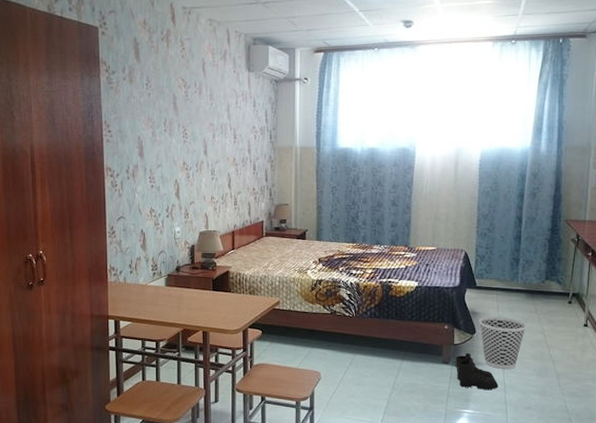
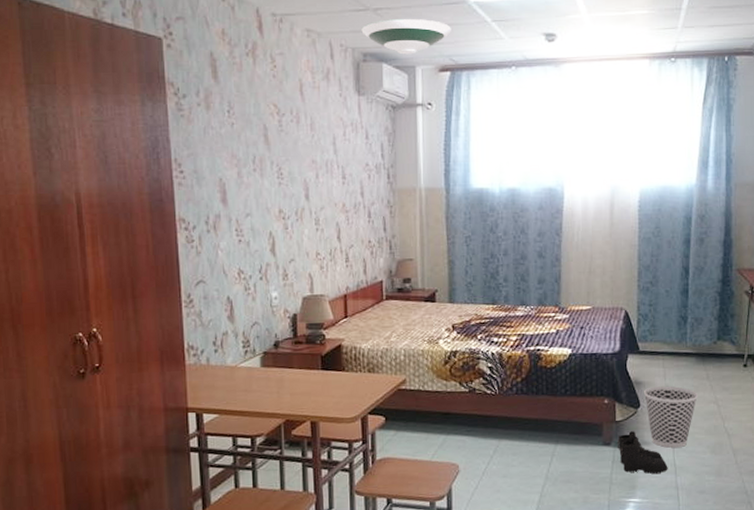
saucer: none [252,10,325,39] -> present [361,19,451,55]

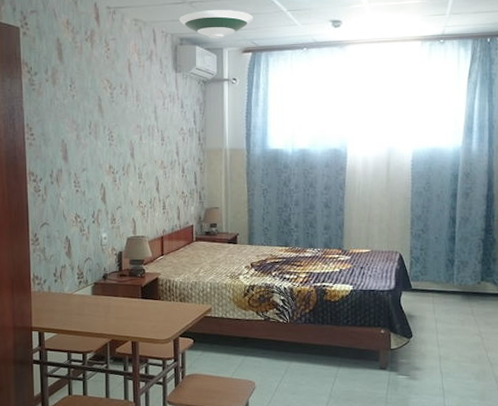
boots: present [616,431,668,474] -> none [391,358,437,396]
wastebasket: present [643,386,698,448] -> none [415,319,463,373]

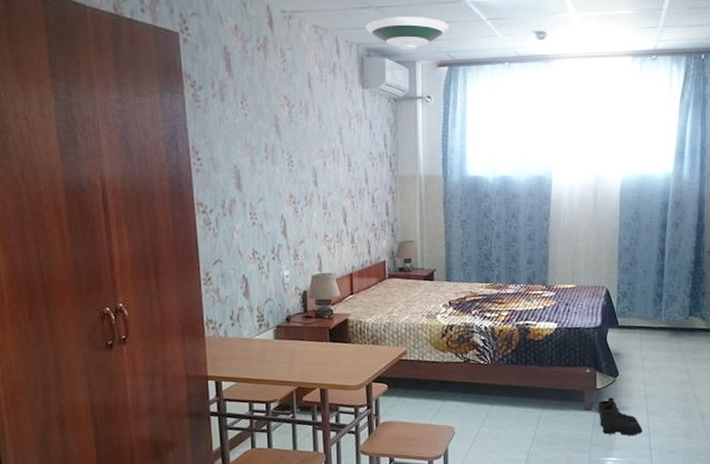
boots: none [391,358,437,396] -> present [597,398,643,436]

